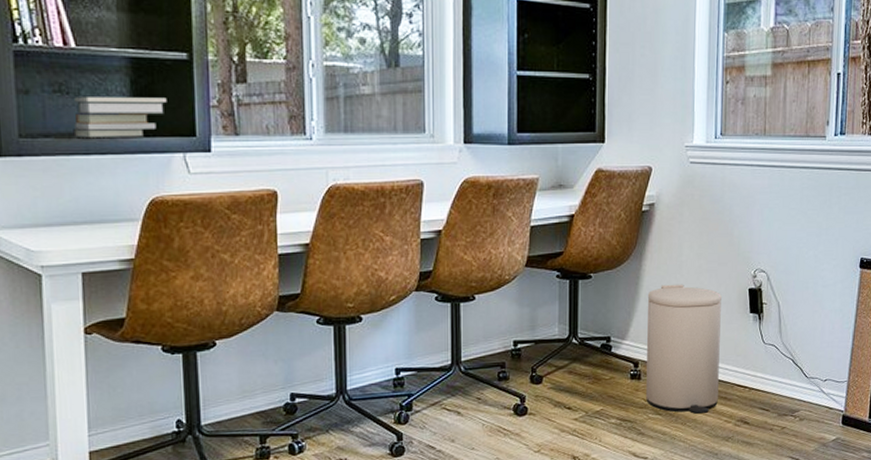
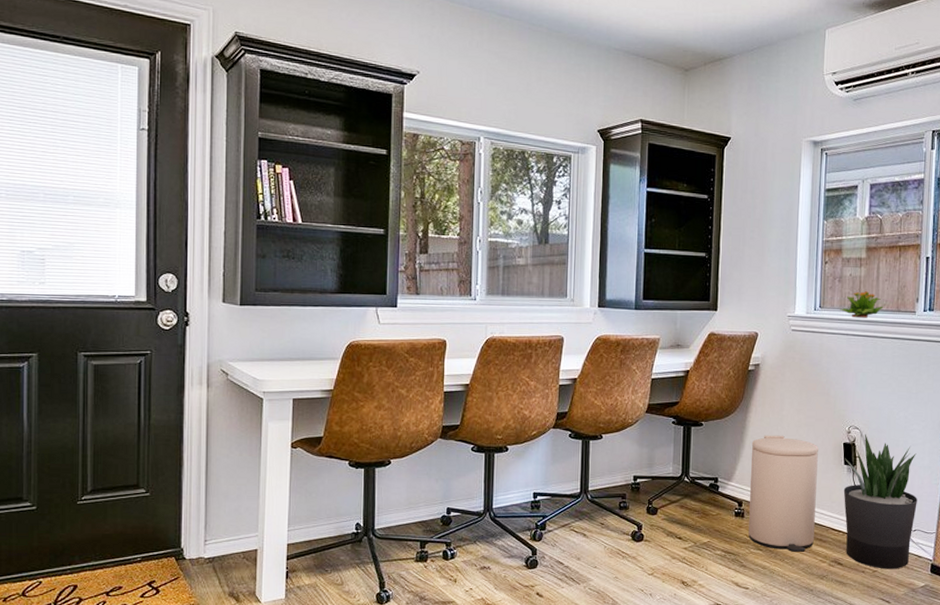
books: present [73,97,167,139] -> none [295,261,366,294]
potted flower: none [743,113,792,146] -> present [840,290,884,318]
planter: none [749,278,828,425] -> present [843,434,917,569]

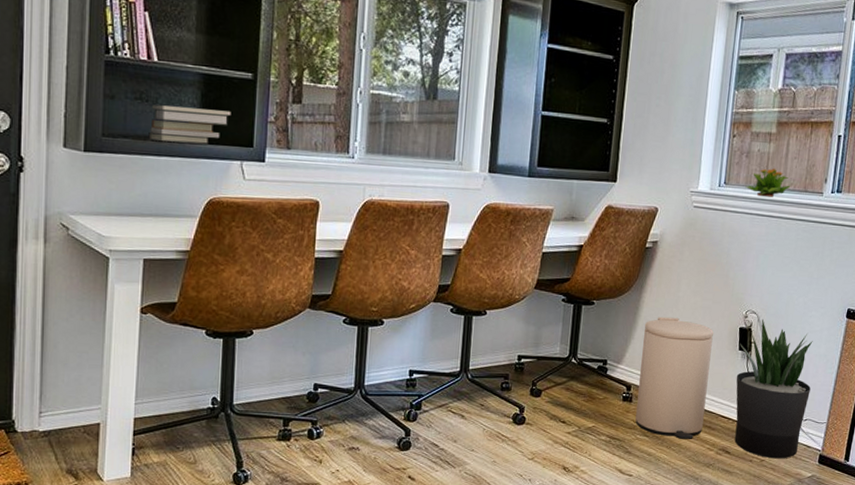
books: none [295,261,366,294] -> present [148,105,231,144]

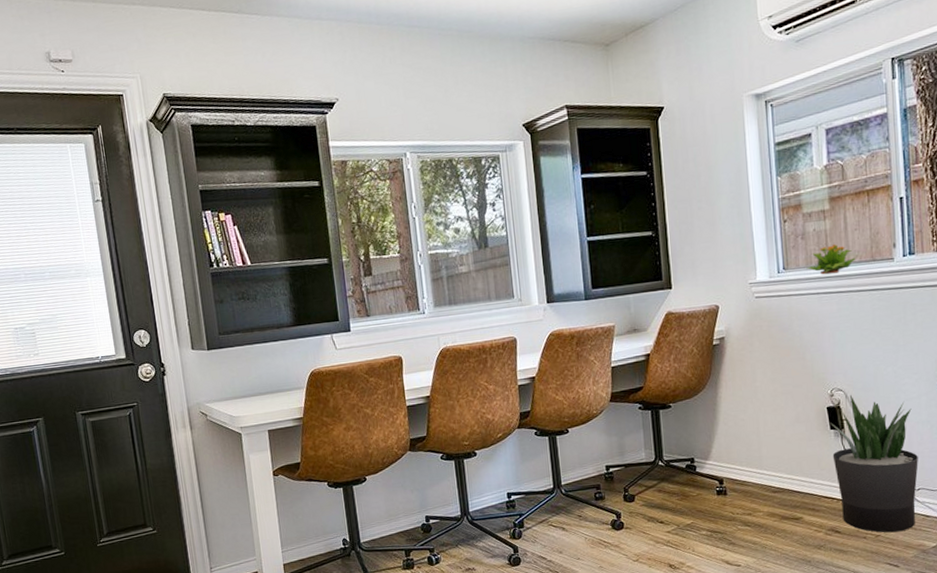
books: present [148,105,231,144] -> none [253,294,316,331]
pedal bin: present [635,316,714,439] -> none [725,407,806,525]

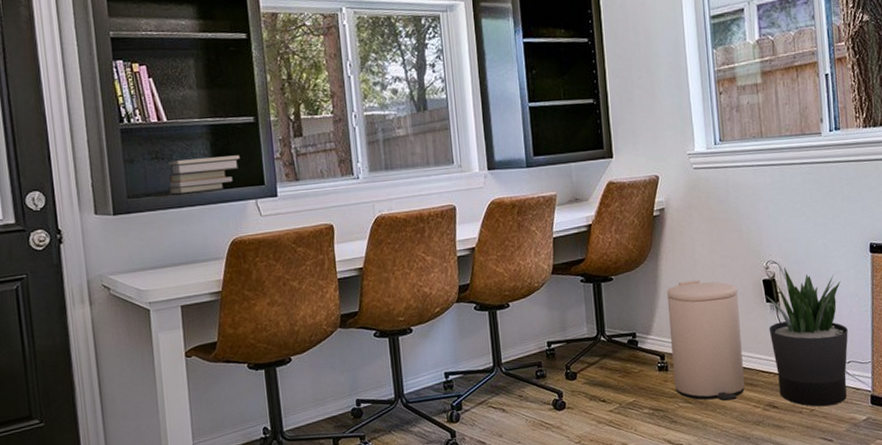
books: none [253,294,316,331] -> present [168,155,240,195]
pedal bin: none [725,407,806,525] -> present [666,279,745,401]
potted flower: present [806,243,856,275] -> none [741,117,787,148]

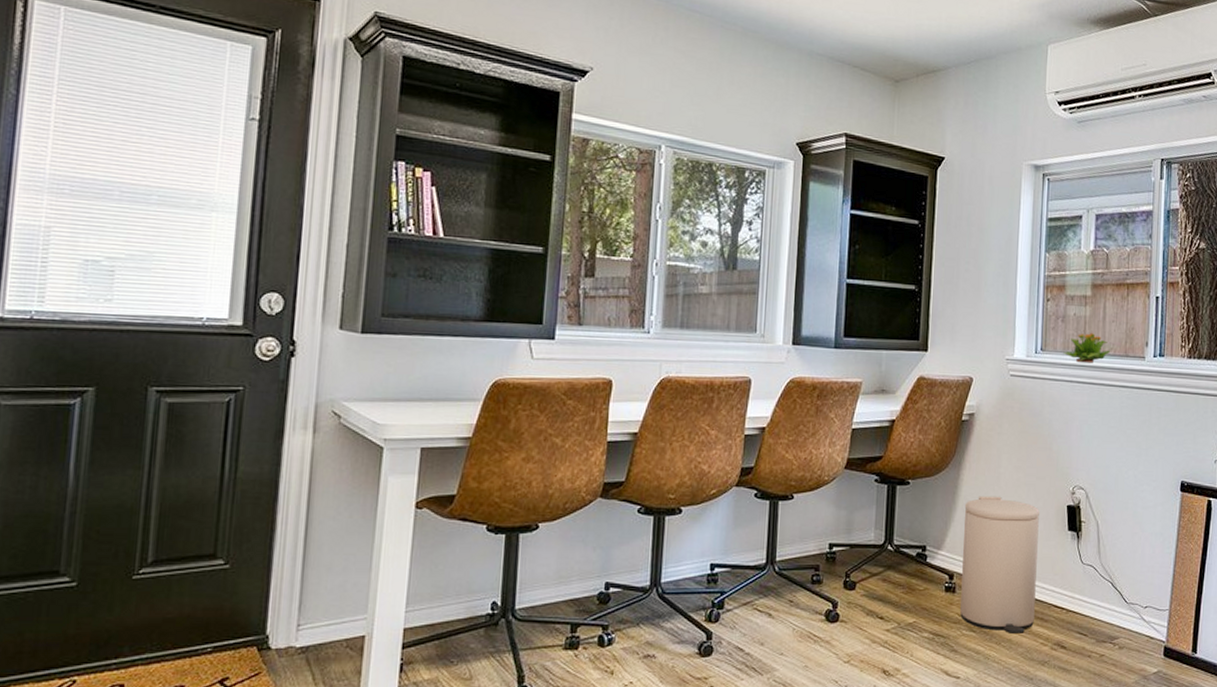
books: present [168,155,240,195] -> none [431,282,520,322]
potted flower: none [741,117,787,148] -> present [1063,332,1111,363]
planter: present [766,268,848,407] -> none [1067,495,1149,653]

